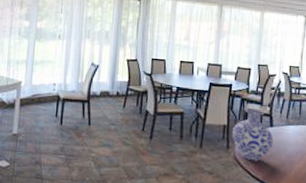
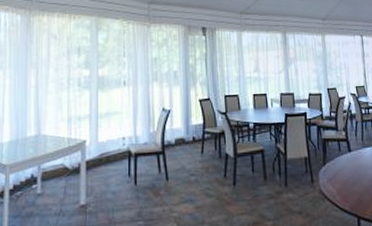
vase: present [231,108,274,162] -> none [313,135,355,192]

